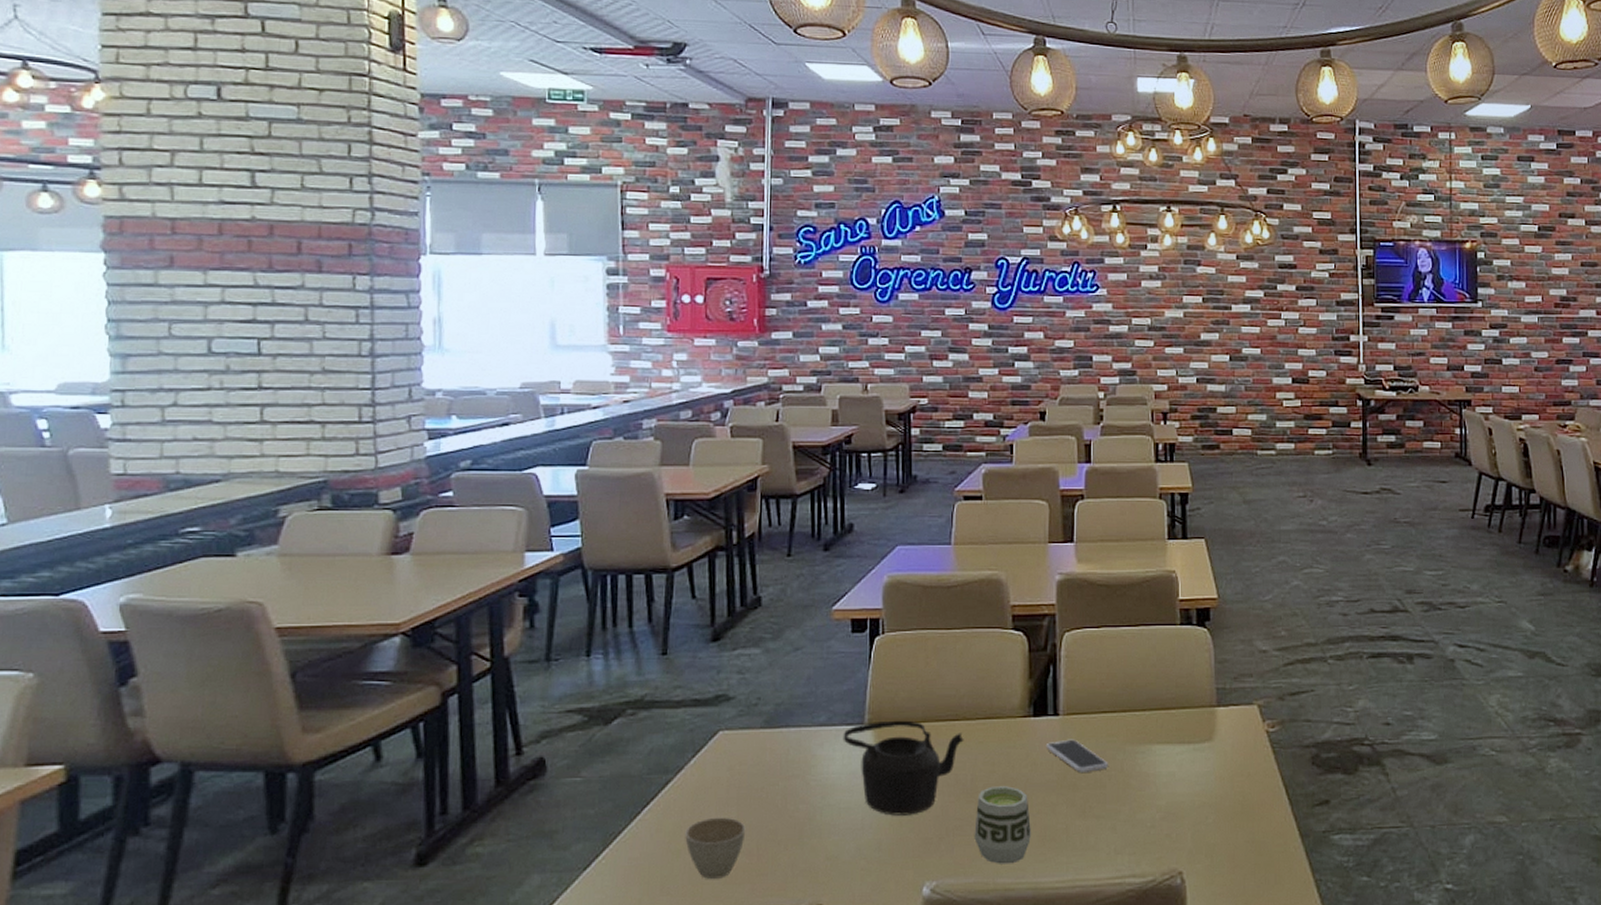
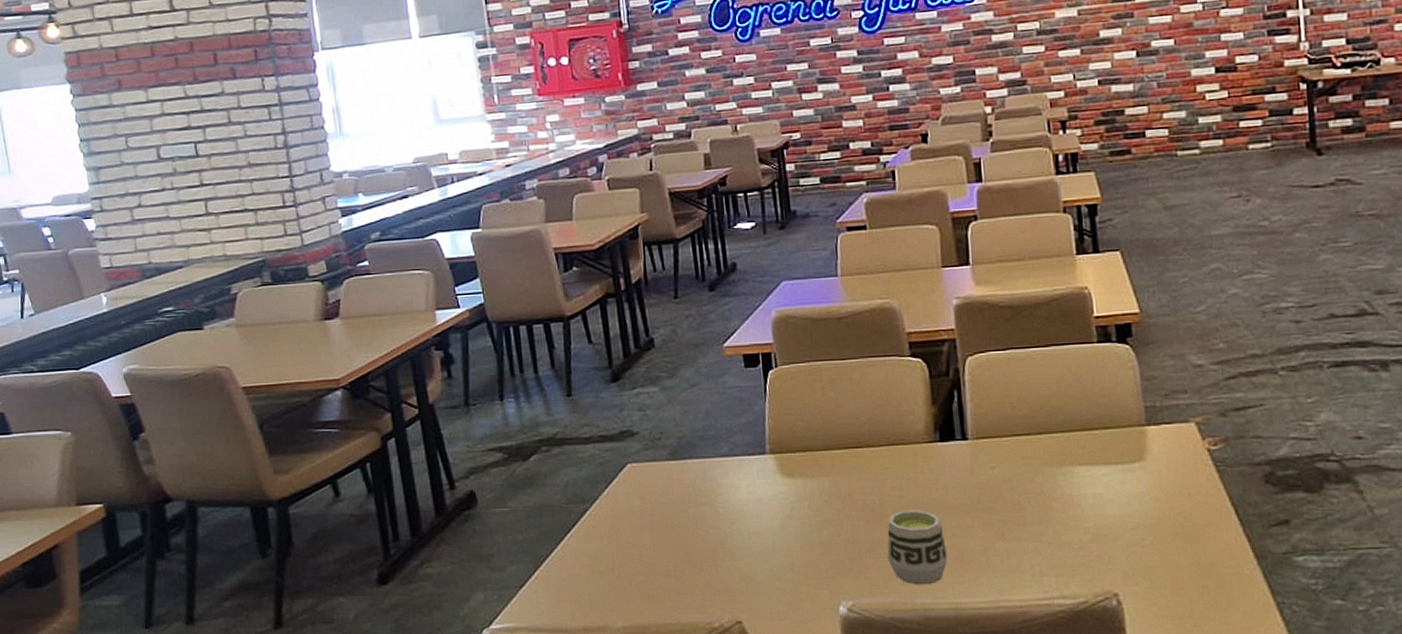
cup: present [685,817,746,879] -> none [606,541,662,597]
teapot: present [843,720,964,816] -> none [745,449,869,539]
smartphone: present [1045,739,1108,772] -> none [956,463,1026,495]

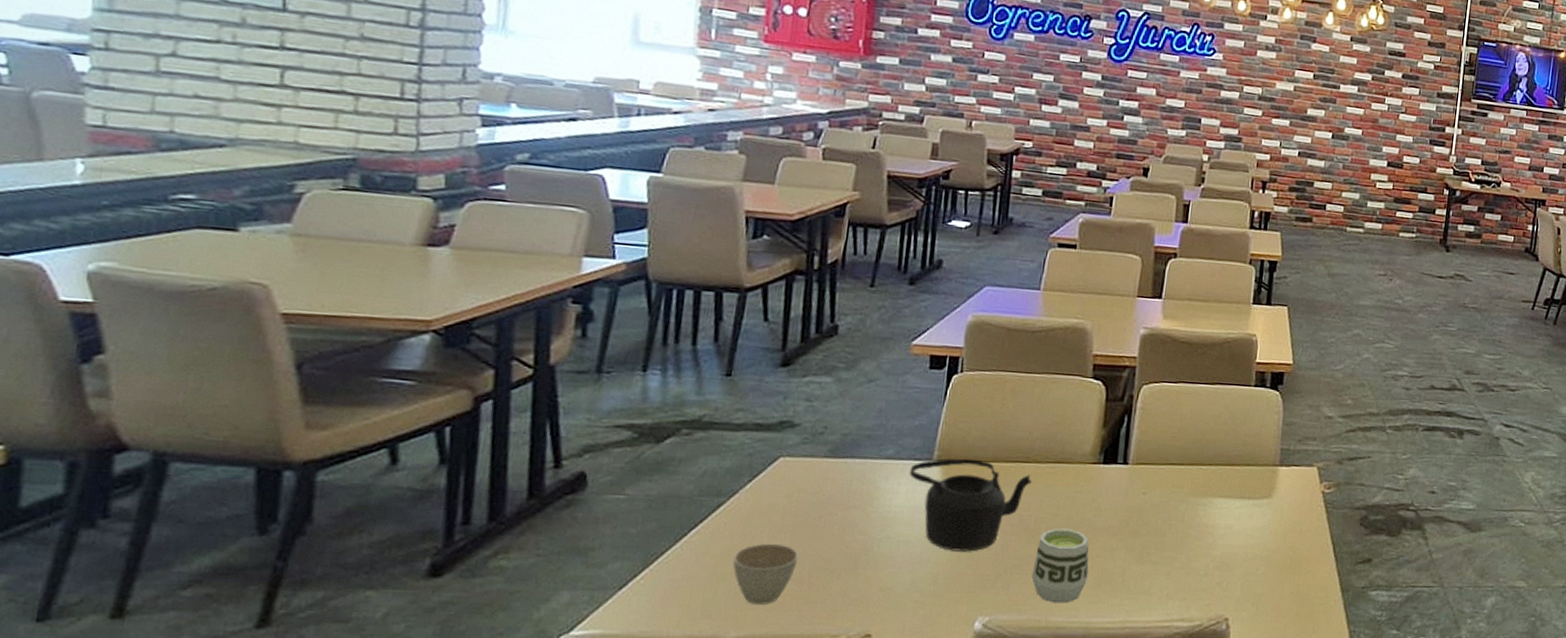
cup: none [606,541,662,597] -> present [733,543,799,604]
teapot: none [745,449,869,539] -> present [909,458,1032,552]

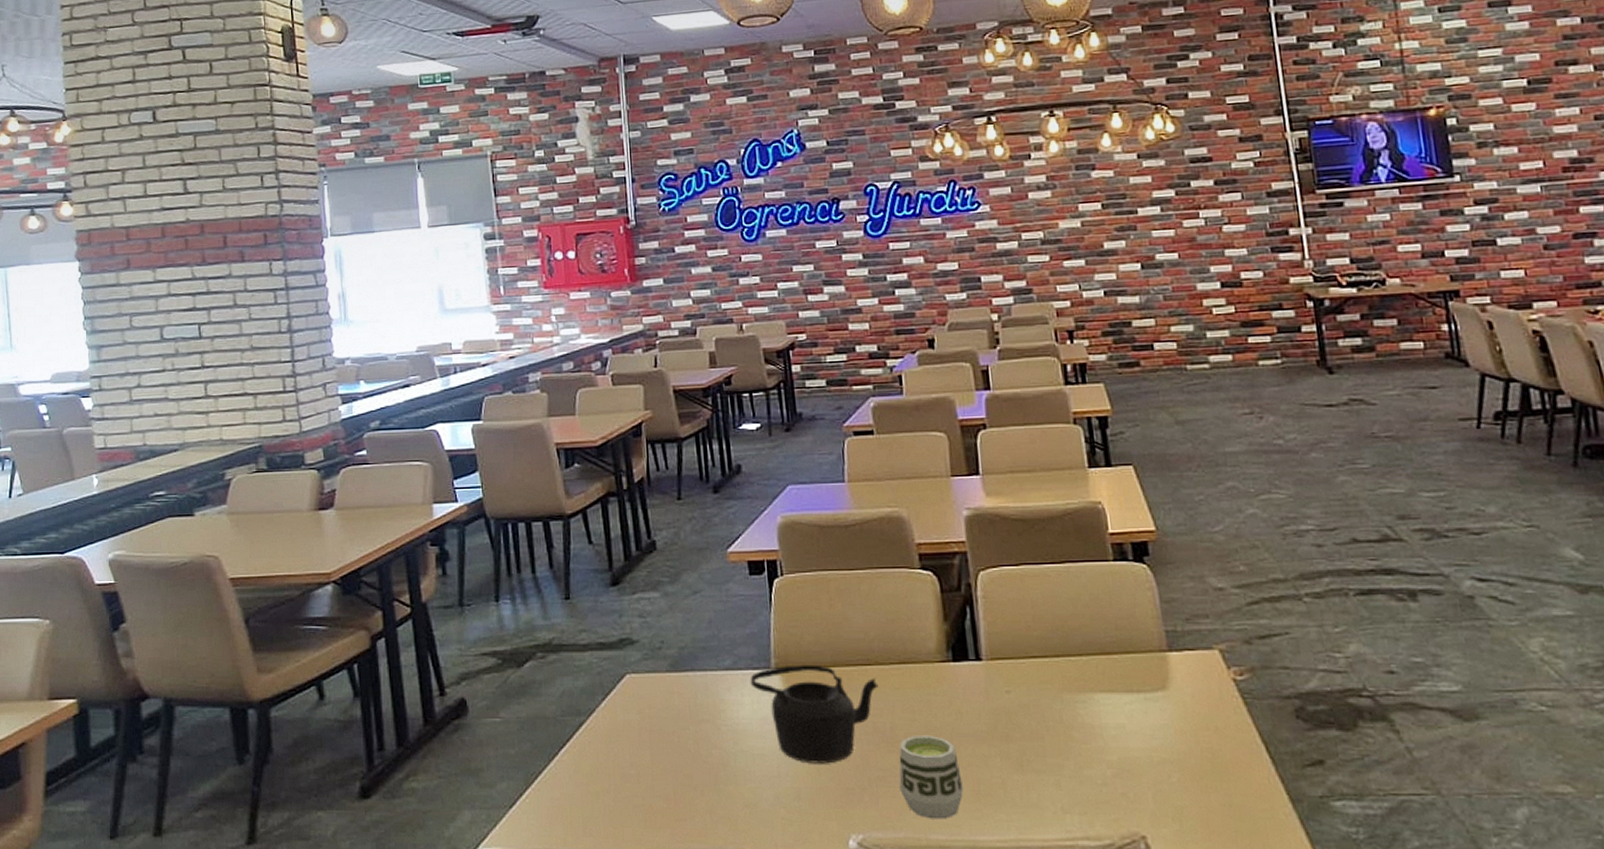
cup: present [733,543,799,604] -> none [602,760,661,822]

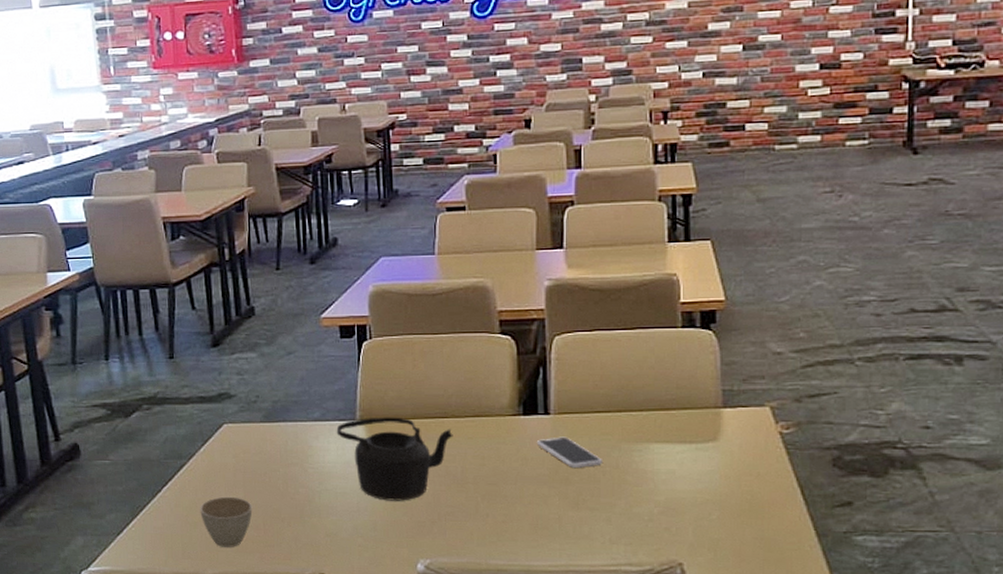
cup: none [602,760,661,822] -> present [200,496,253,547]
cup: present [899,735,964,819] -> none [466,478,524,548]
smartphone: none [970,686,1044,722] -> present [536,436,602,468]

